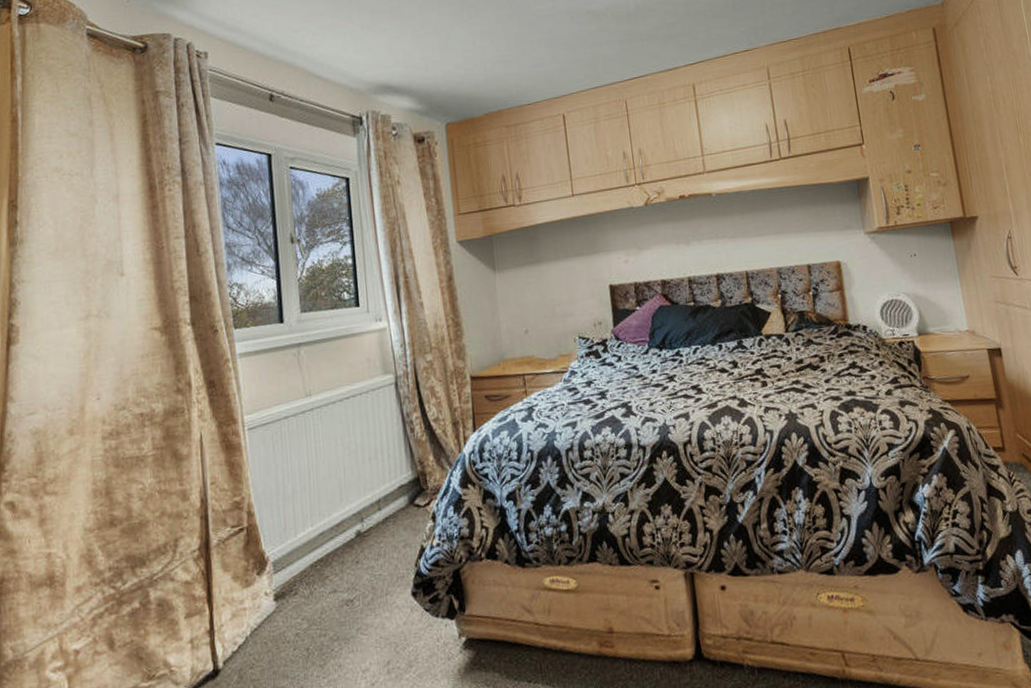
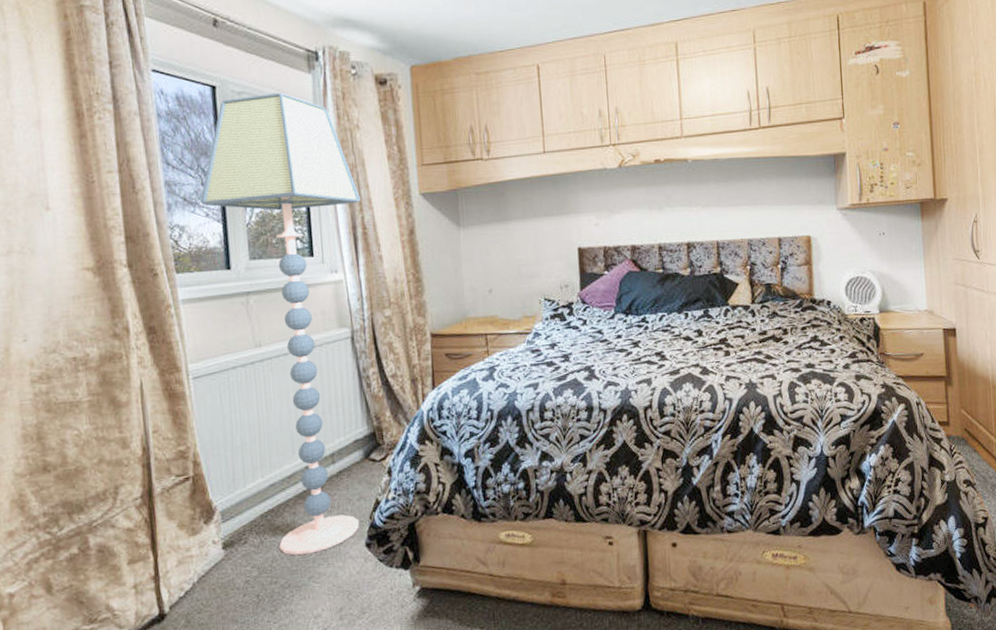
floor lamp: none [256,156,405,606] -> present [200,93,361,556]

